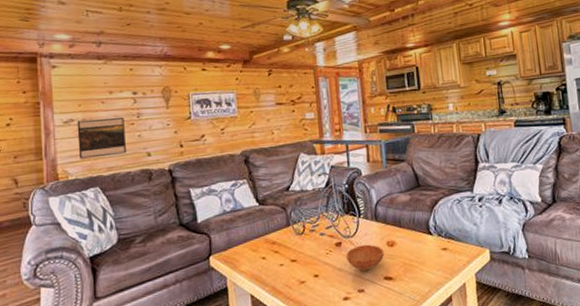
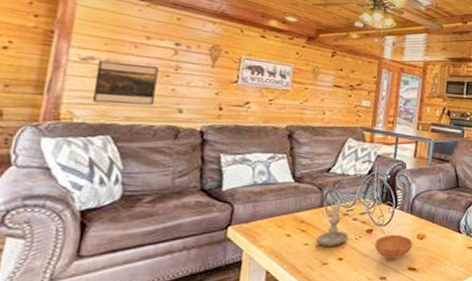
candle: none [289,221,320,265] -> present [316,204,349,246]

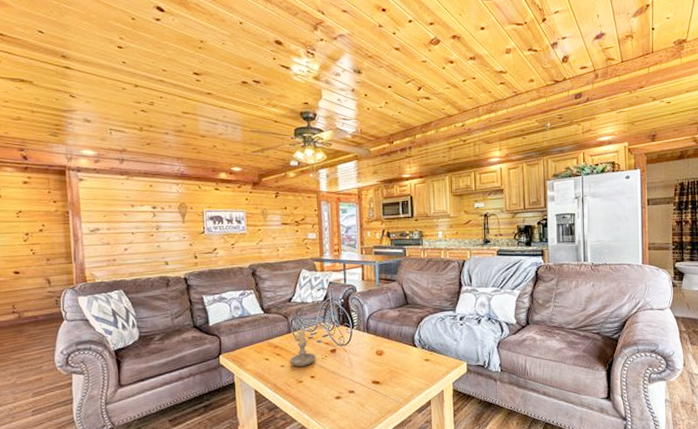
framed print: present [92,60,159,105] -> none [102,228,146,265]
bowl: present [375,234,413,260] -> none [340,352,373,375]

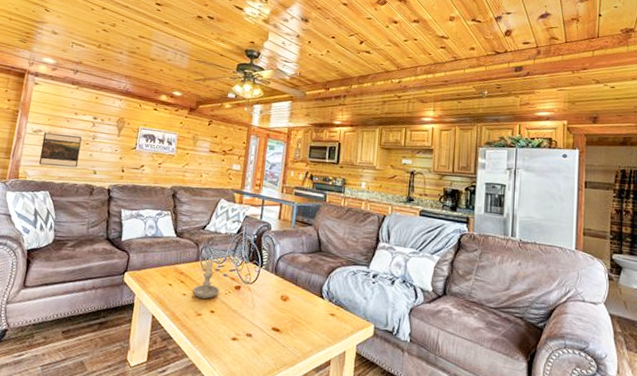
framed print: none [102,228,146,265] -> present [38,132,82,168]

